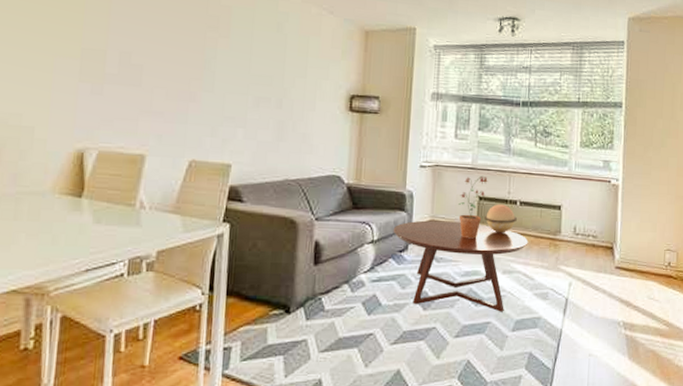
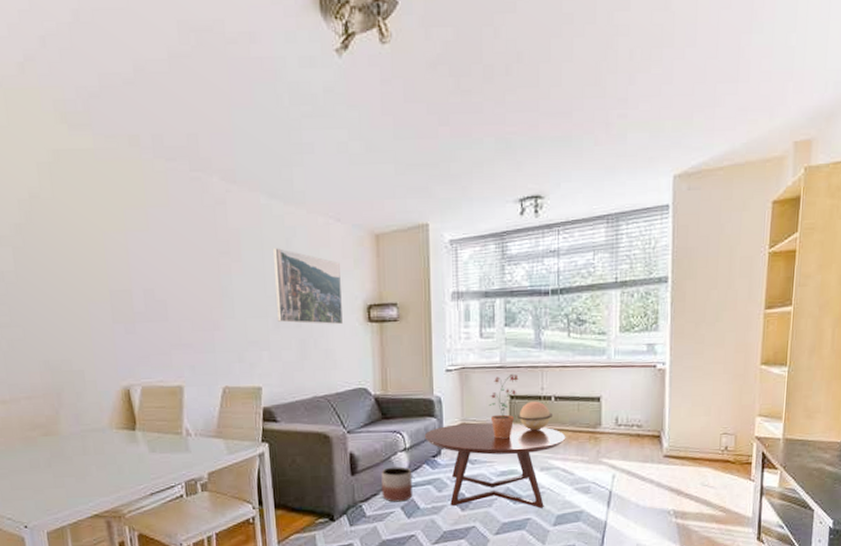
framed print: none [258,30,328,111] -> present [272,248,343,325]
planter: none [344,259,377,297] -> present [381,466,413,502]

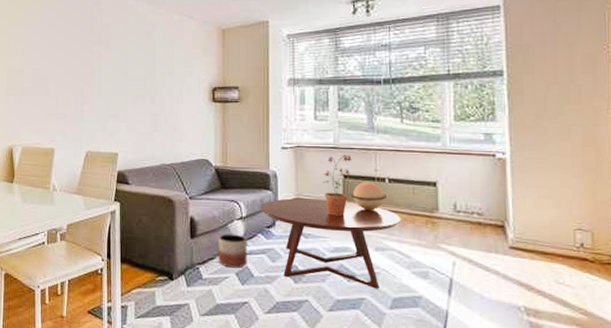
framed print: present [272,248,343,325] -> none [135,39,190,103]

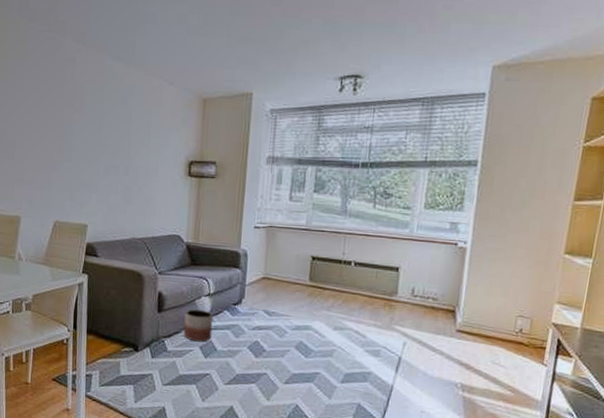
coffee table: present [260,198,401,289] -> none [228,277,362,365]
potted plant: present [322,154,352,216] -> none [291,236,322,296]
decorative sphere: present [351,182,386,211] -> none [317,264,351,292]

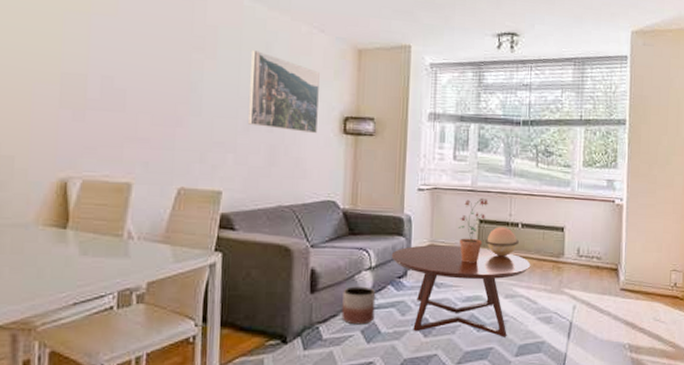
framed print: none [108,104,168,177] -> present [248,50,320,134]
coffee table: none [228,277,362,365] -> present [391,245,531,337]
potted plant: none [291,236,322,296] -> present [458,197,488,263]
decorative sphere: none [317,264,351,292] -> present [485,227,519,257]

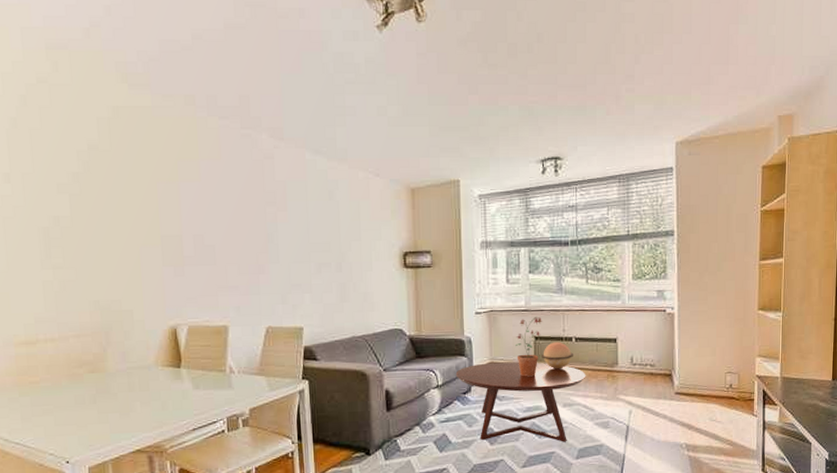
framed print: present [248,50,320,134] -> none [316,199,380,270]
planter: present [341,286,376,325] -> none [415,403,445,437]

